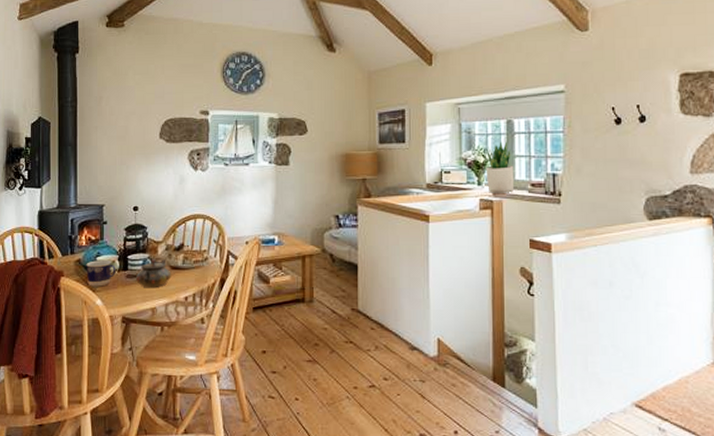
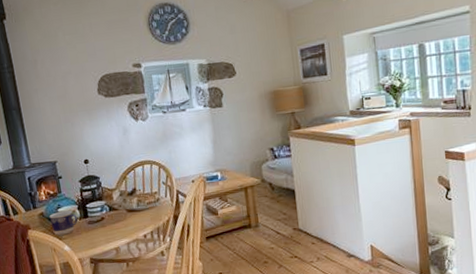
teapot: present [135,259,172,287] -> none [96,204,129,231]
planter: present [485,141,515,193] -> none [402,64,429,114]

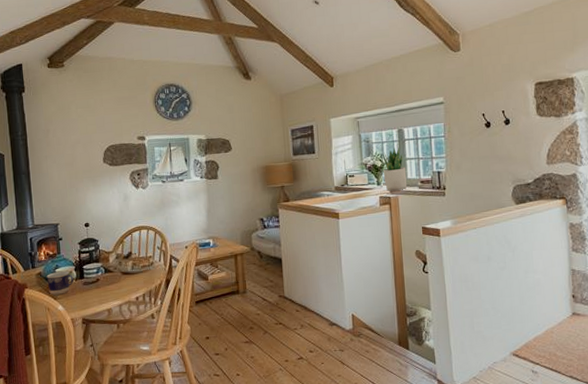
planter: none [402,64,429,114] -> present [383,147,407,191]

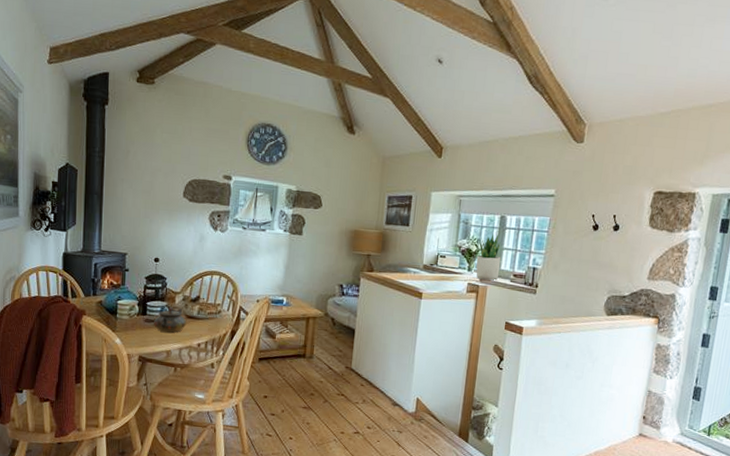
cup: present [46,271,74,296] -> none [107,303,135,329]
teapot: none [91,267,123,292] -> present [153,307,187,333]

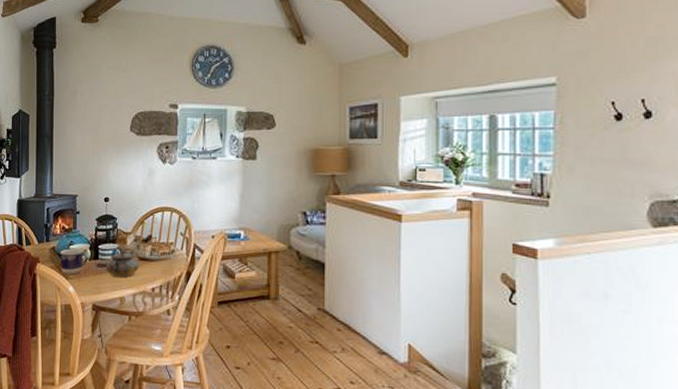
cup: none [107,303,135,329] -> present [60,249,87,276]
planter: present [476,234,501,281] -> none [464,138,497,194]

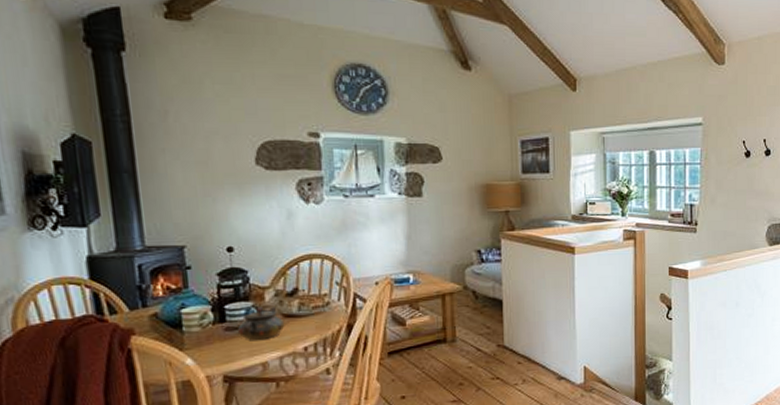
cup: present [60,249,87,276] -> none [166,312,210,346]

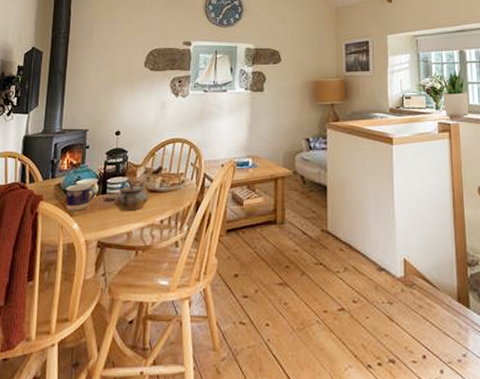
cup: none [166,312,210,346] -> present [66,184,95,212]
planter: none [629,172,656,224] -> present [442,69,469,117]

